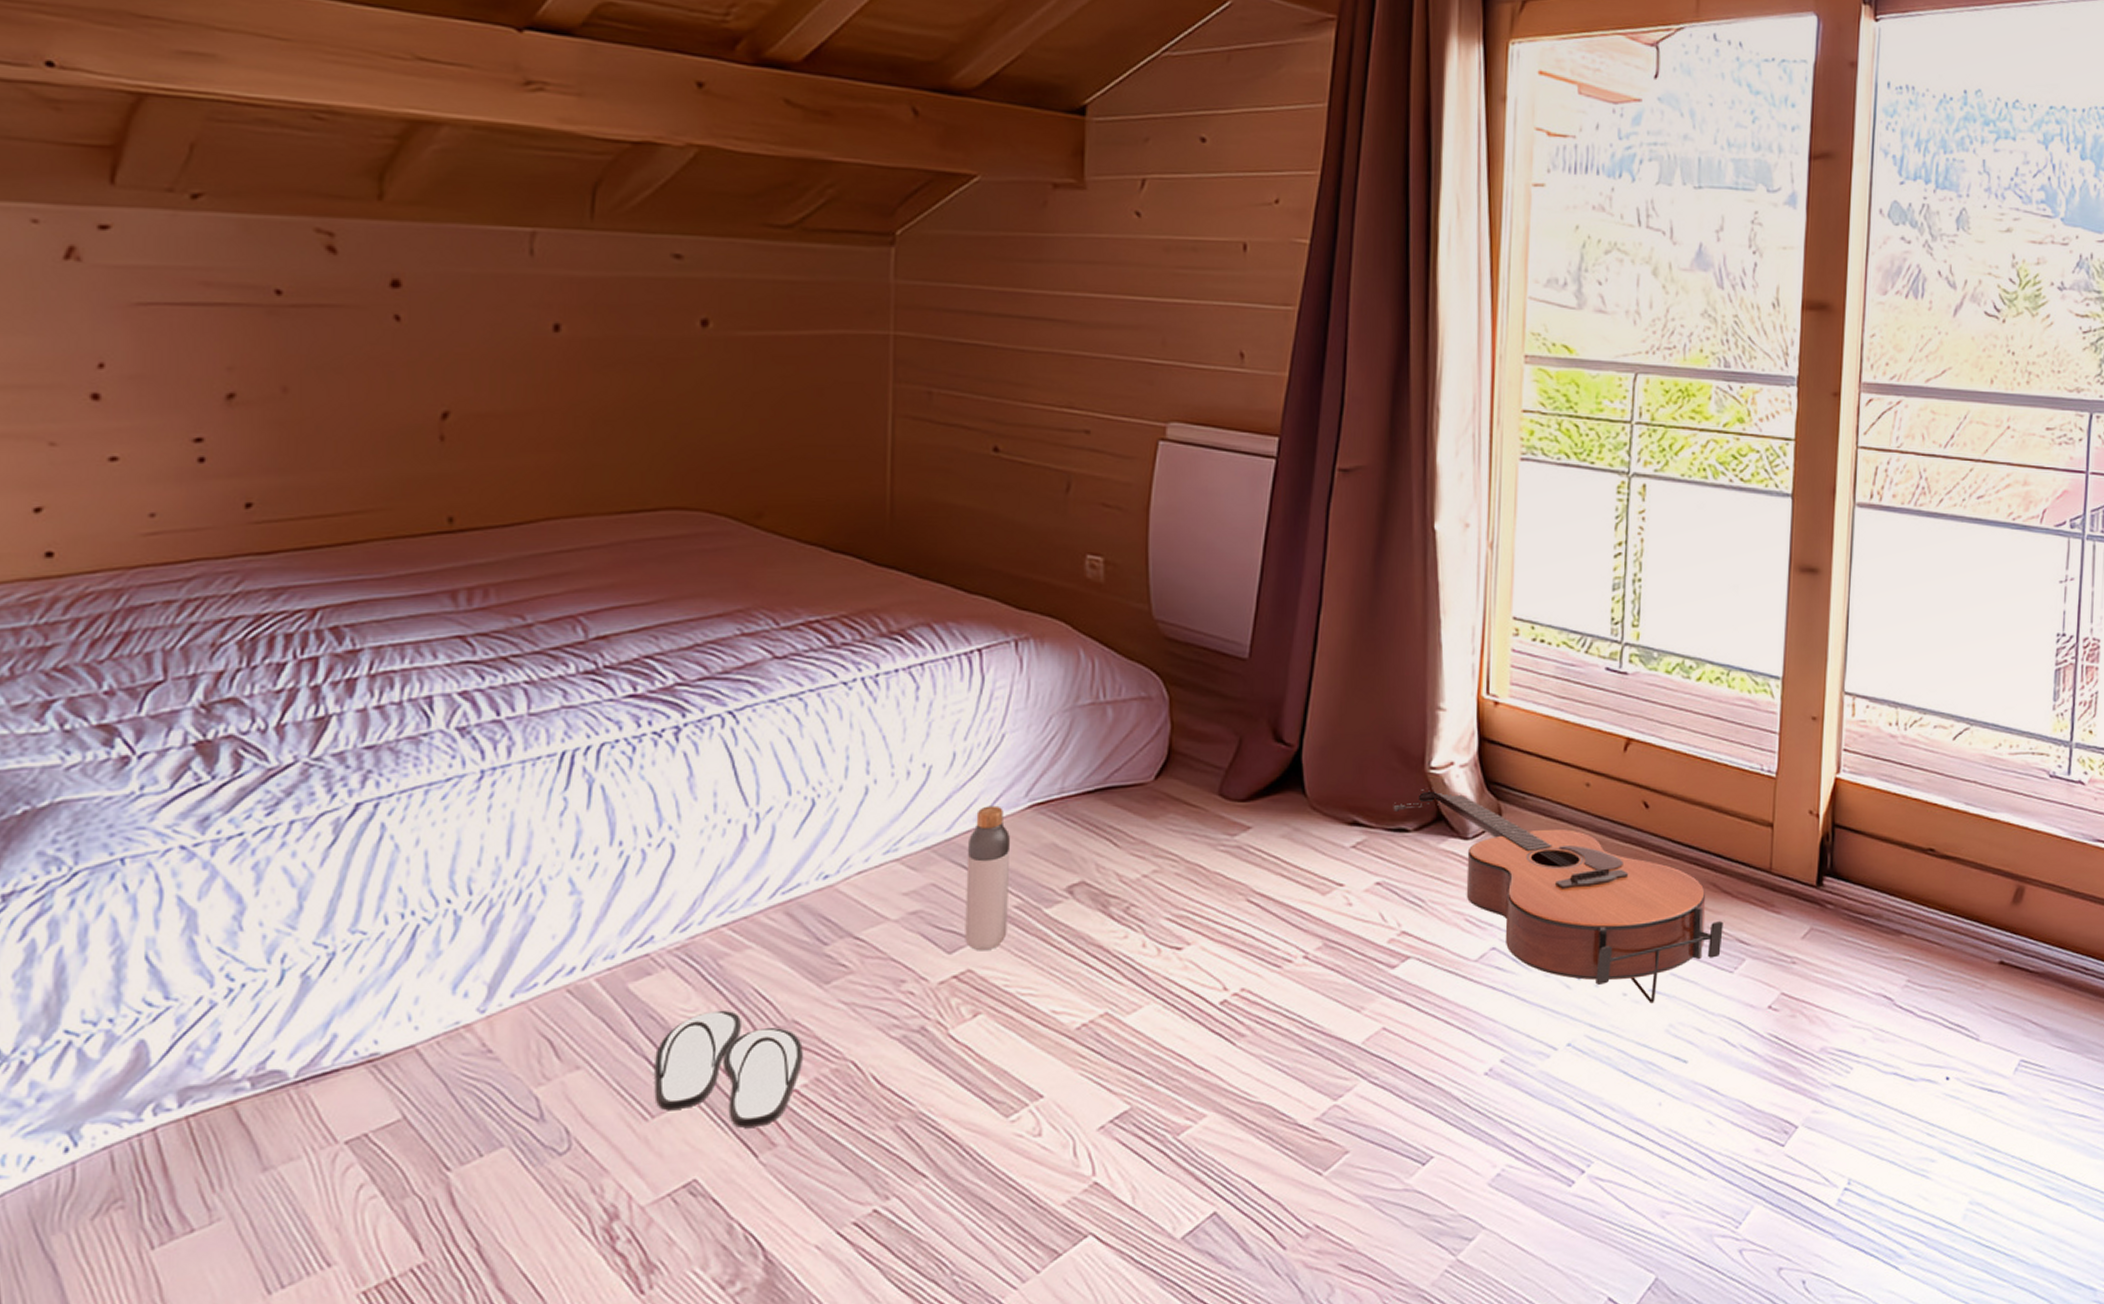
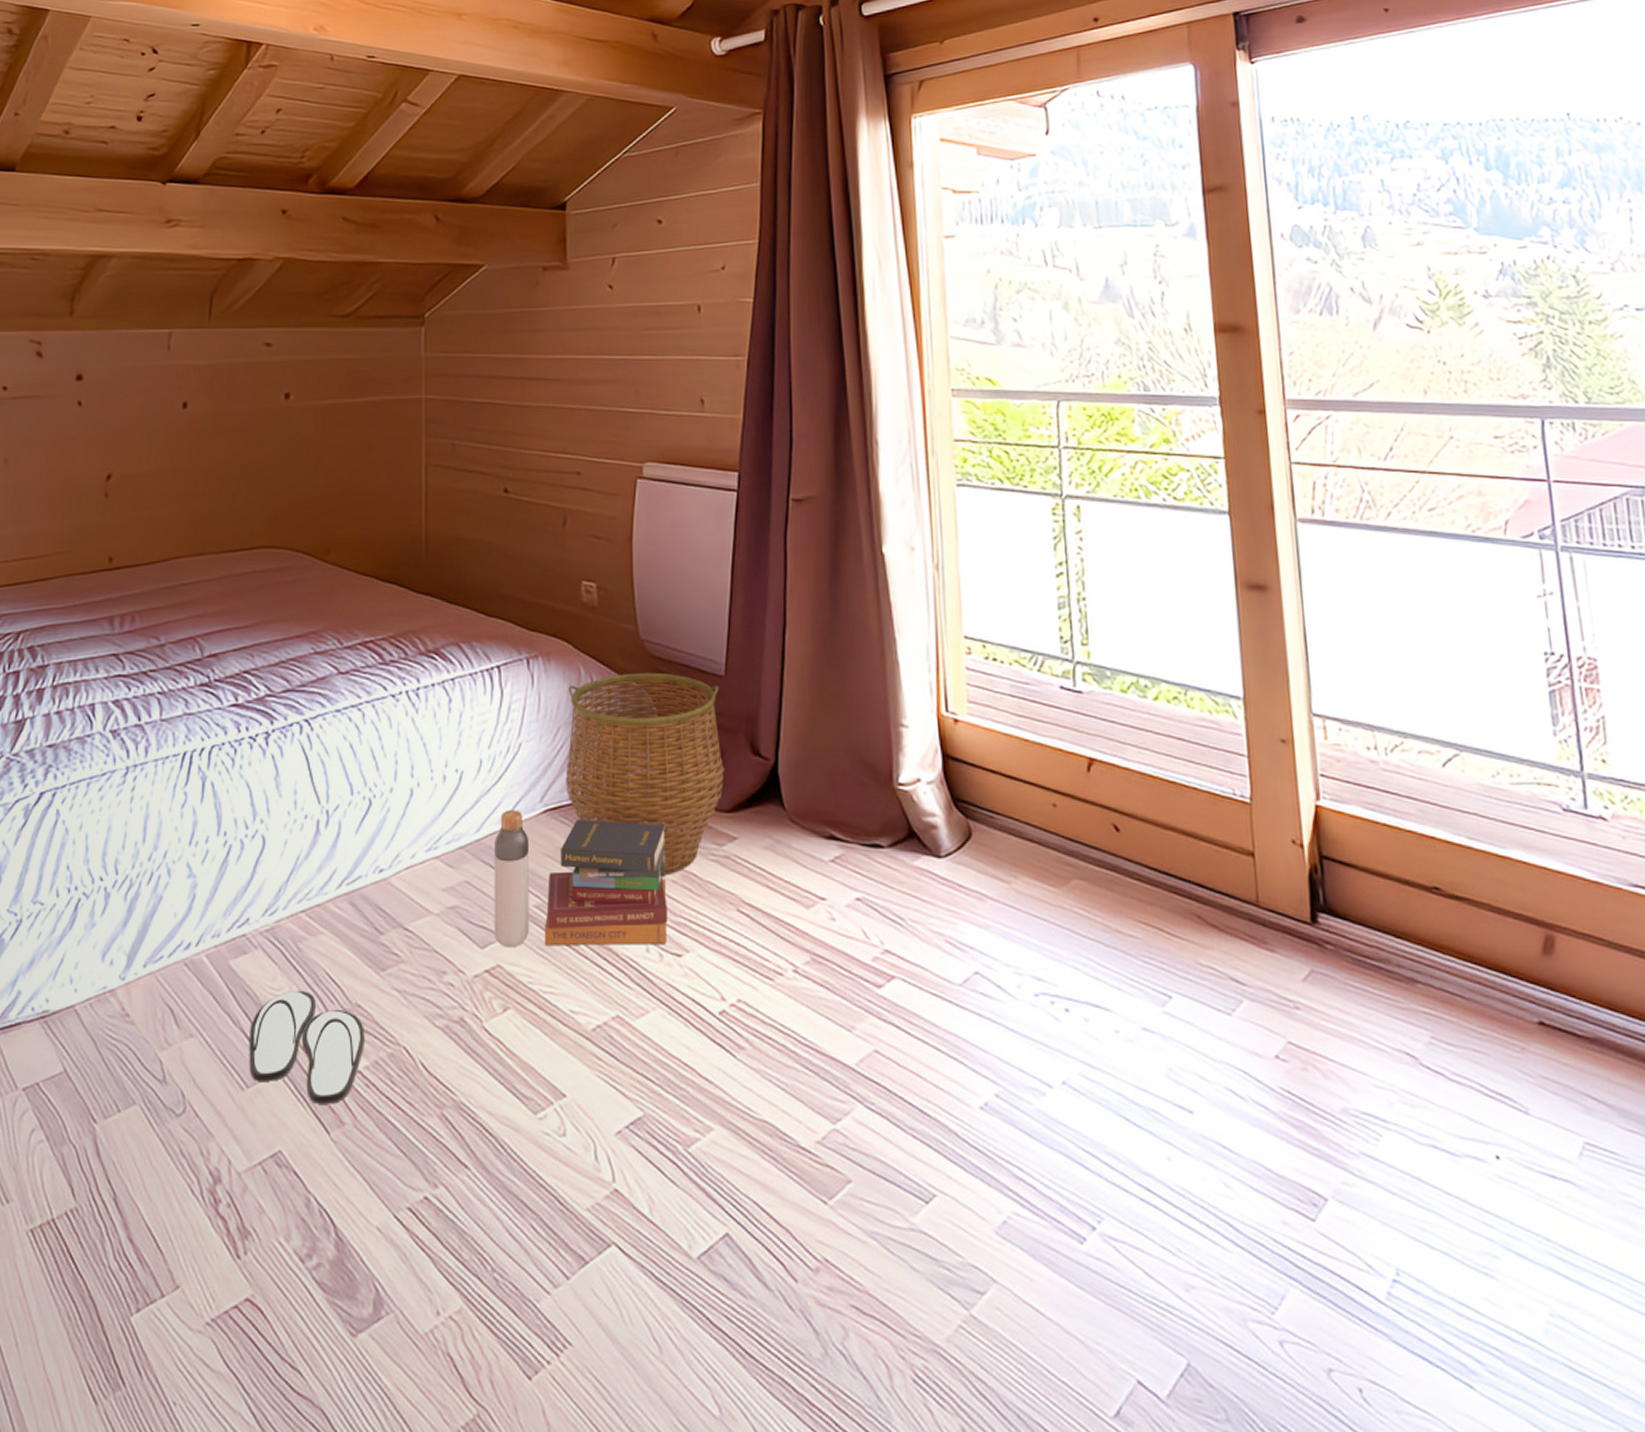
books: none [1025,813,1171,946] -> present [545,820,668,945]
basket: none [1056,655,1242,867] -> present [565,672,725,874]
acoustic guitar: present [1393,789,1724,1004] -> none [866,805,1215,1044]

